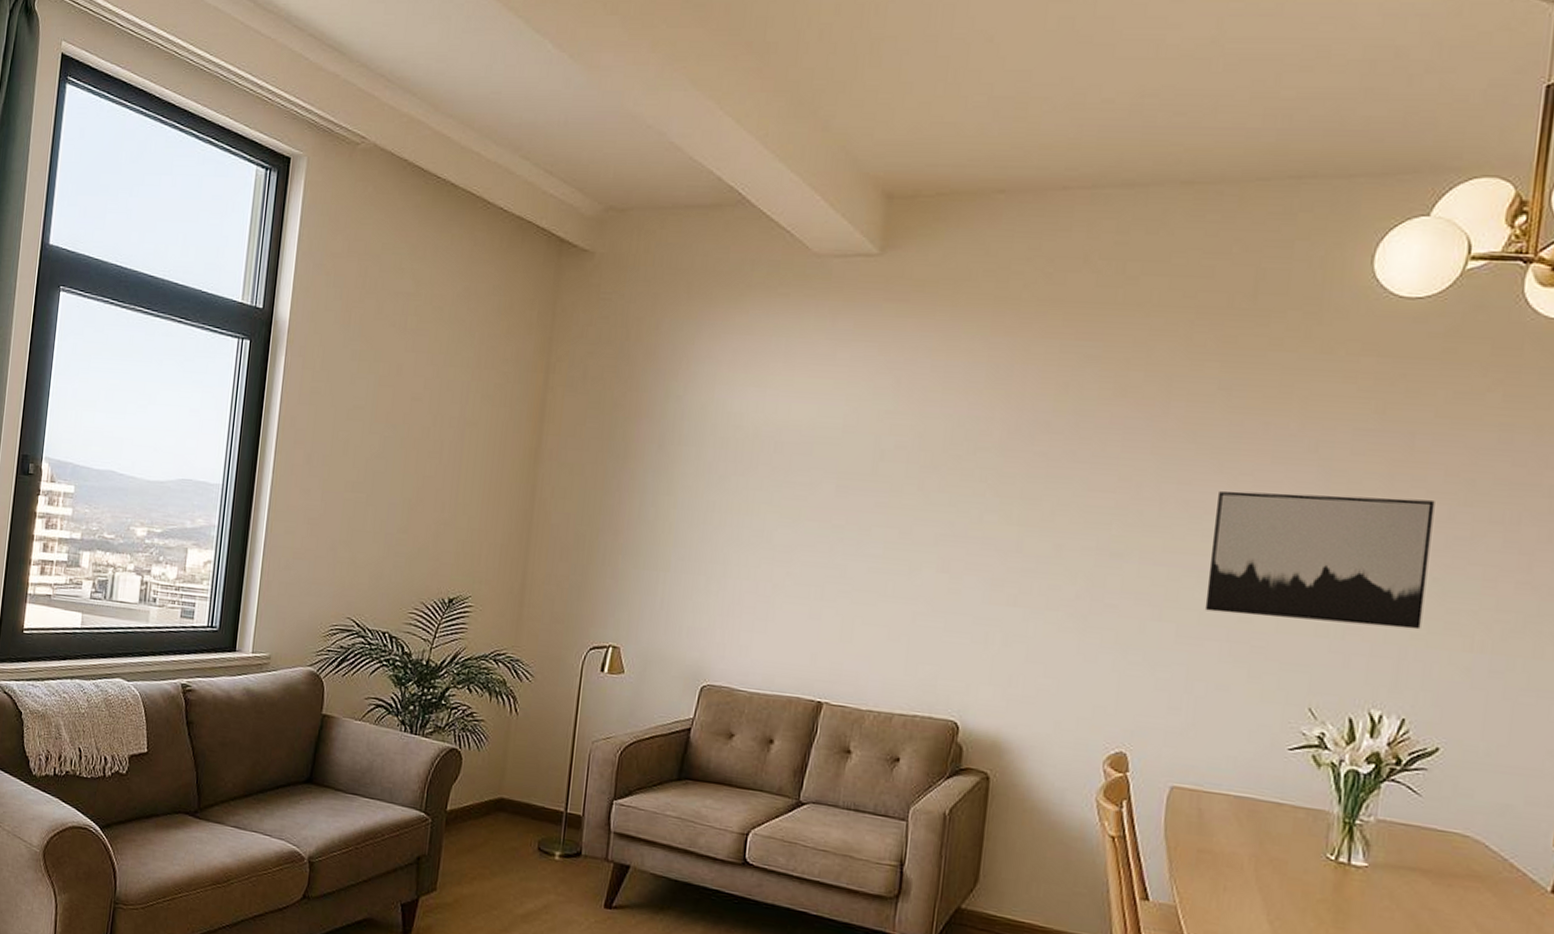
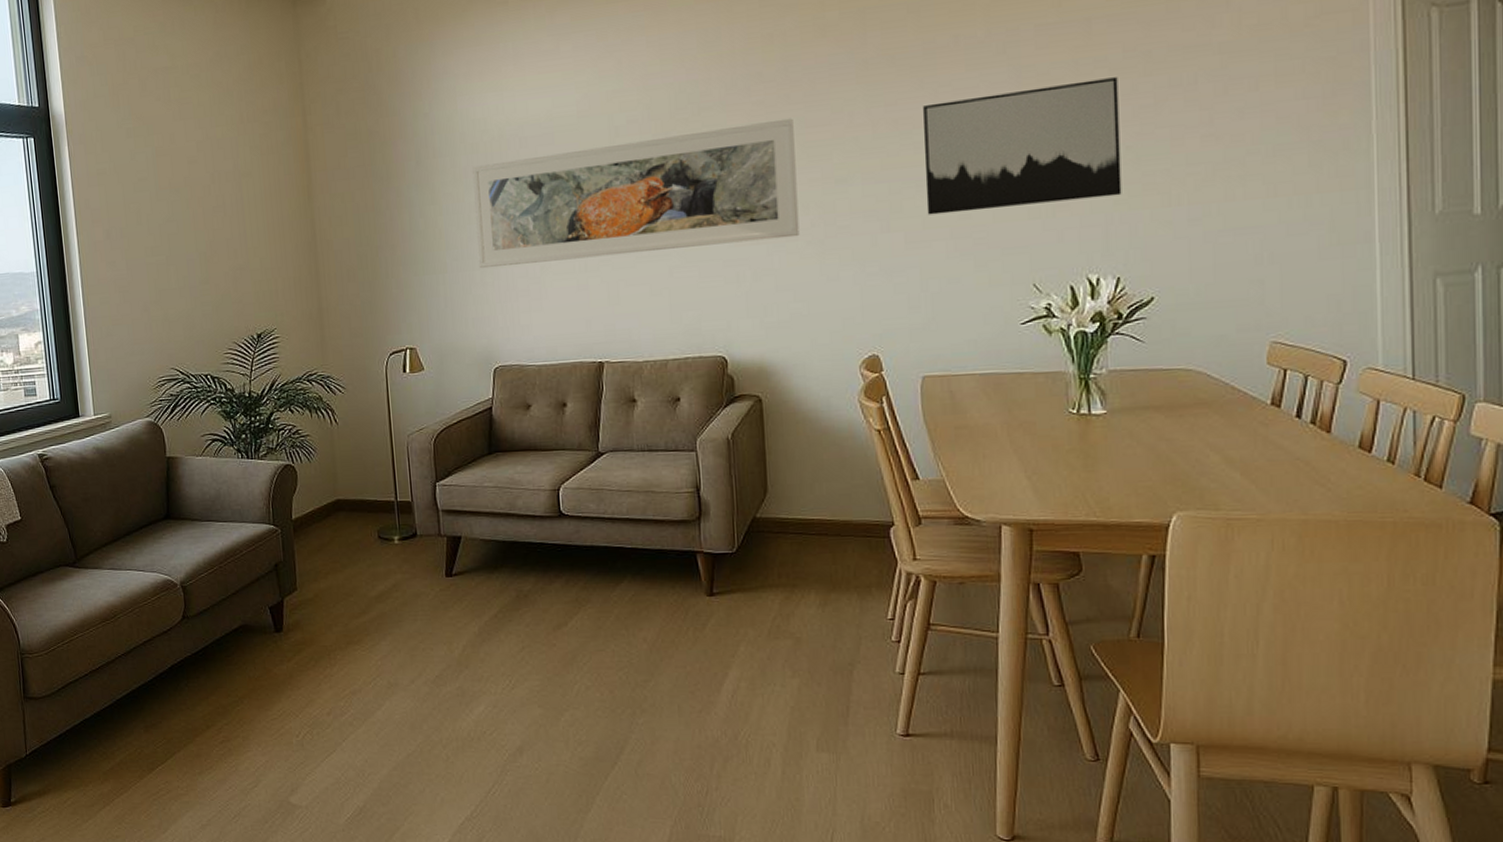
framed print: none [705,462,1076,607] -> present [472,118,800,269]

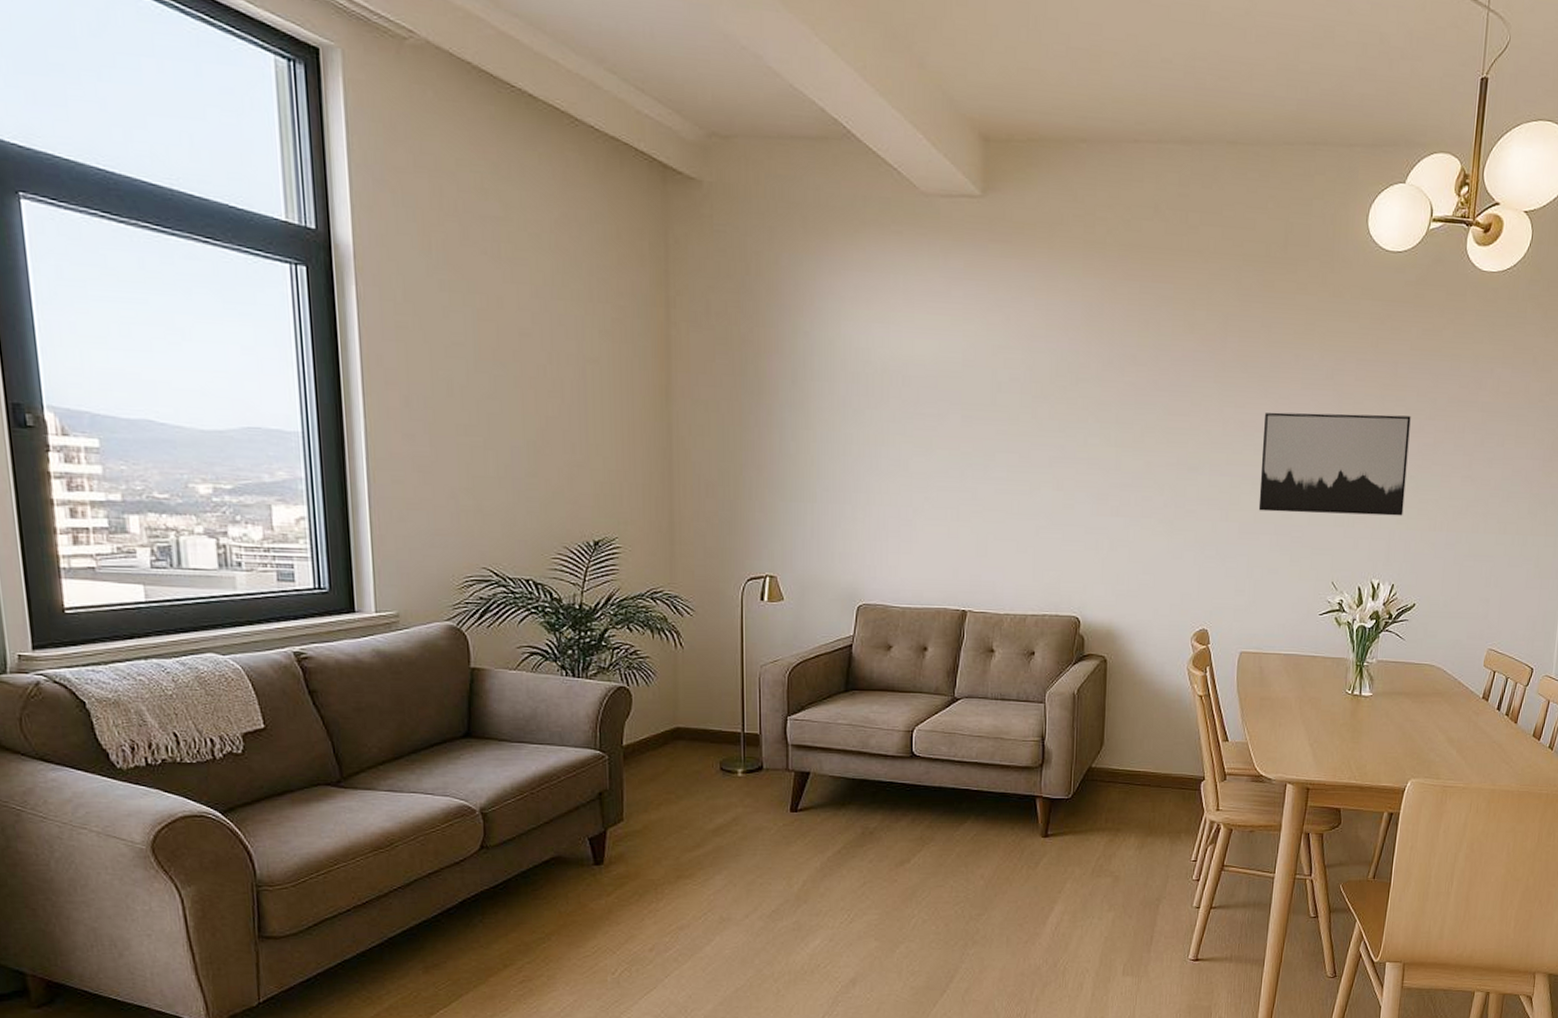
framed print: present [472,118,800,269] -> none [850,396,1158,514]

